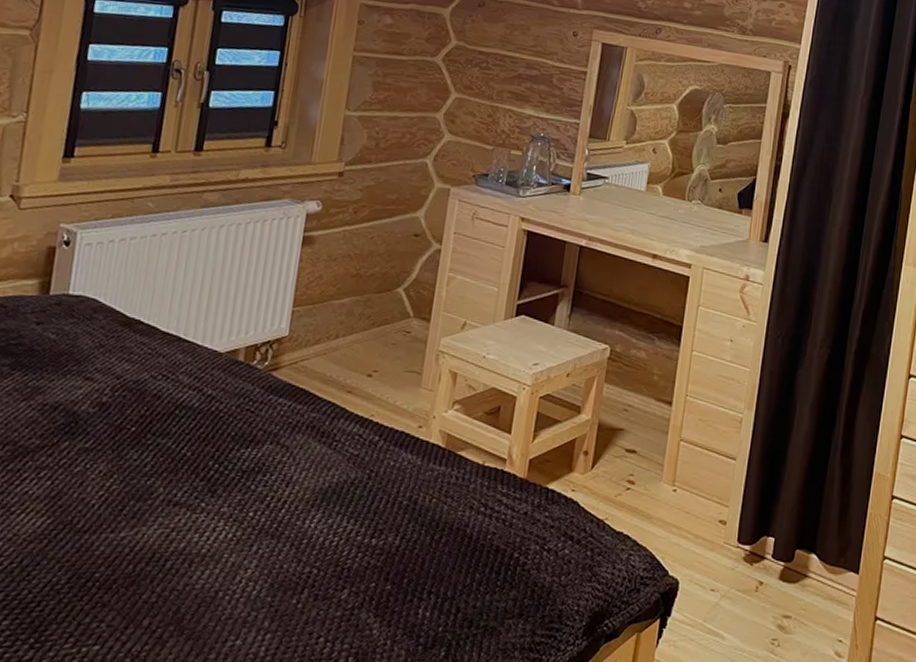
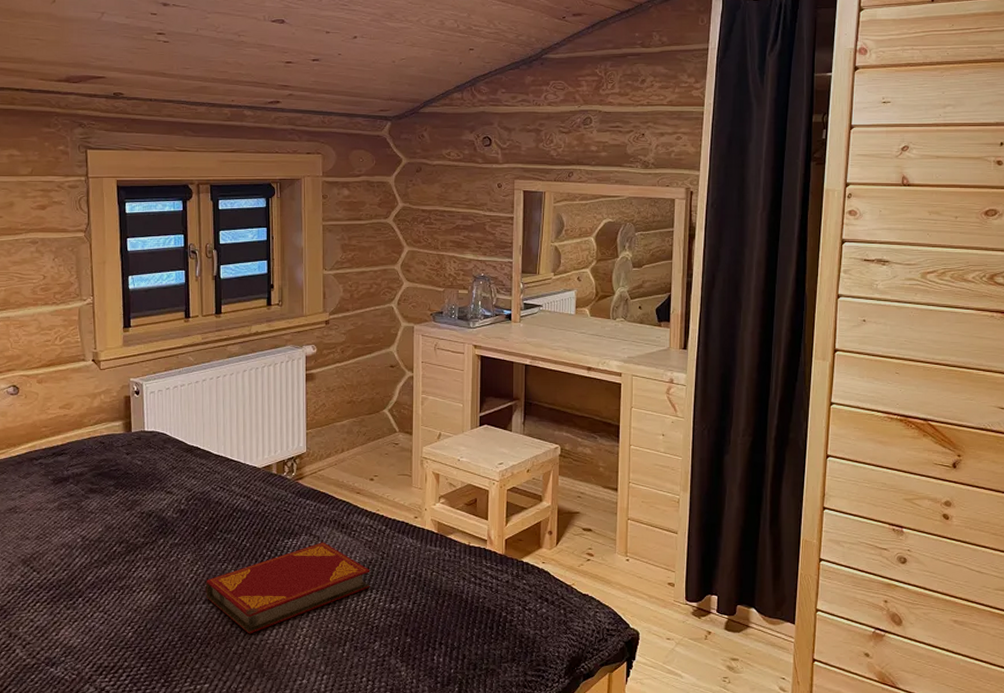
hardback book: none [117,454,351,576] -> present [206,542,370,634]

